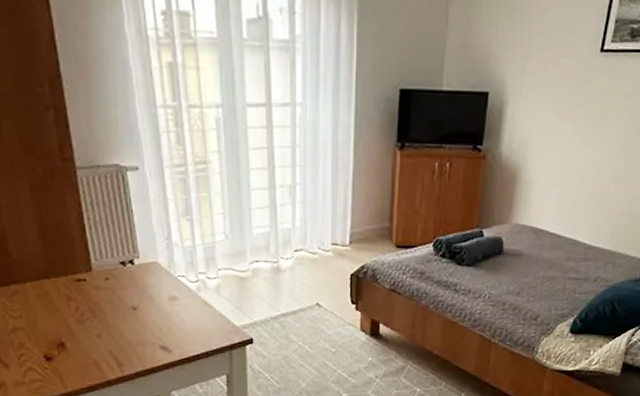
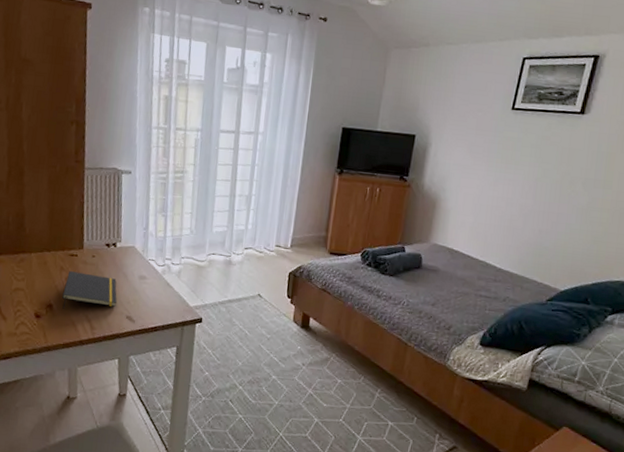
notepad: none [75,300,145,346] -> present [62,271,117,309]

